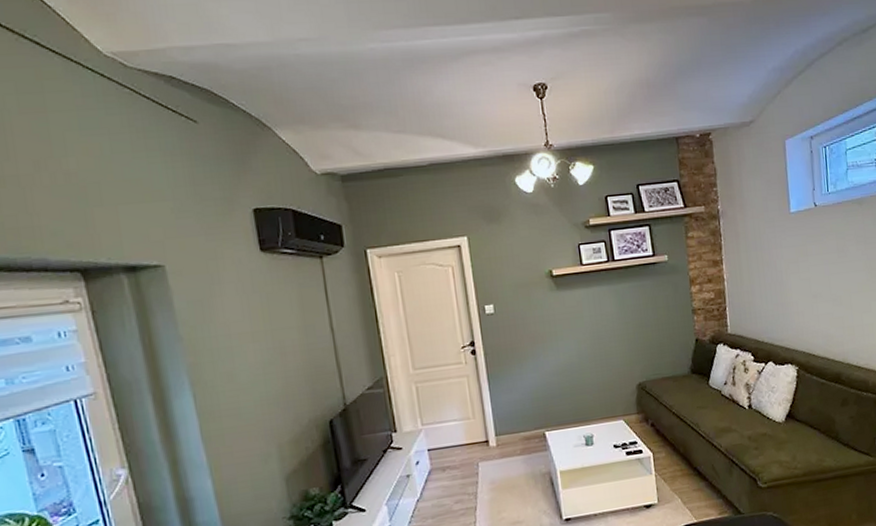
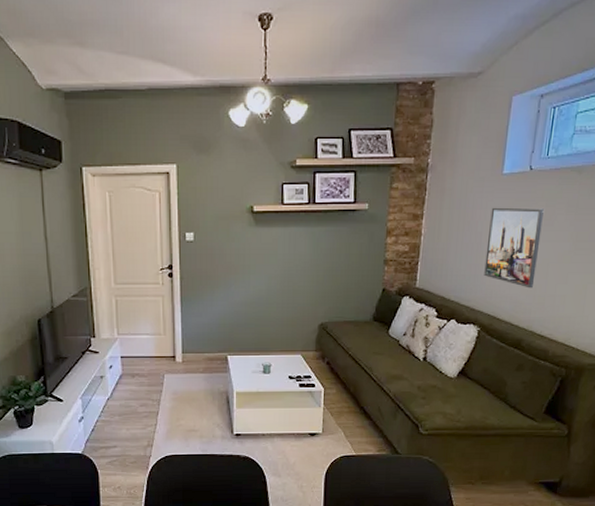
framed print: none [786,242,841,321] -> present [484,207,544,288]

